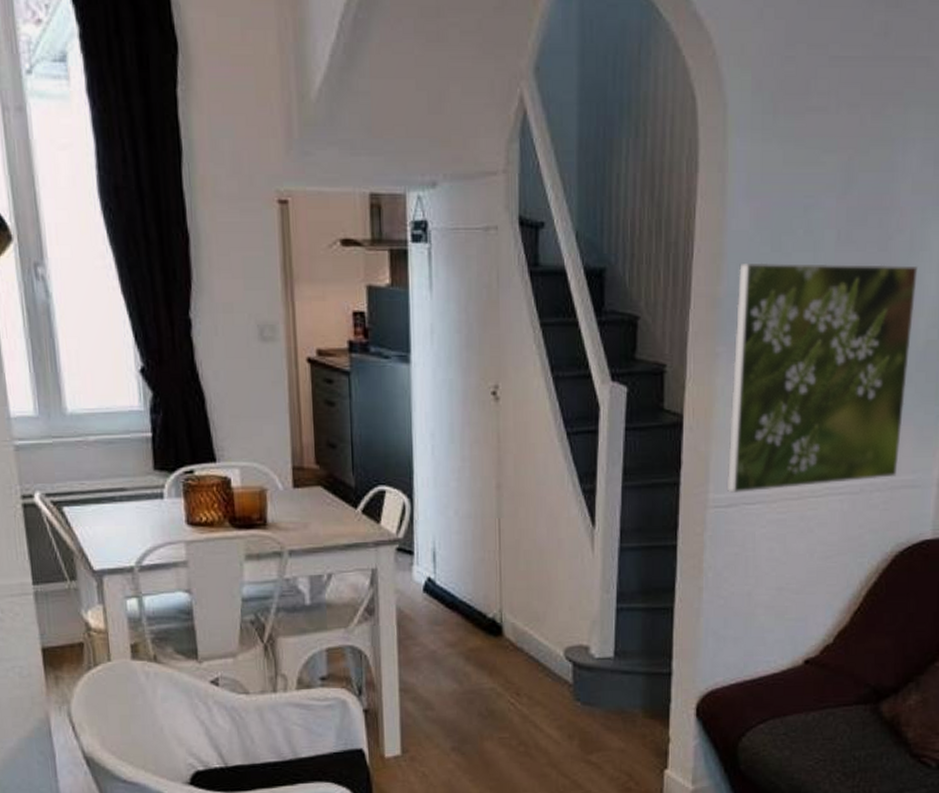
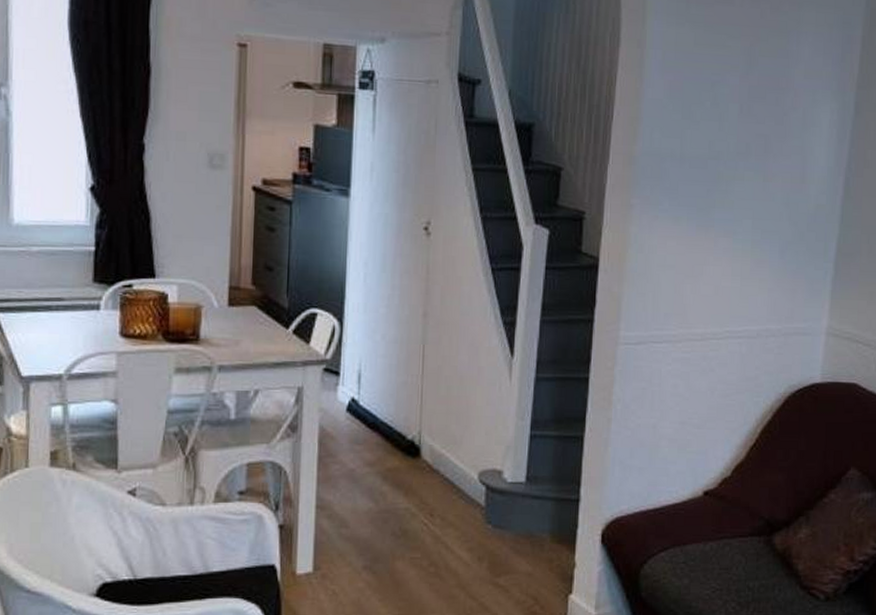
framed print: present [728,262,918,493] -> none [637,127,809,332]

